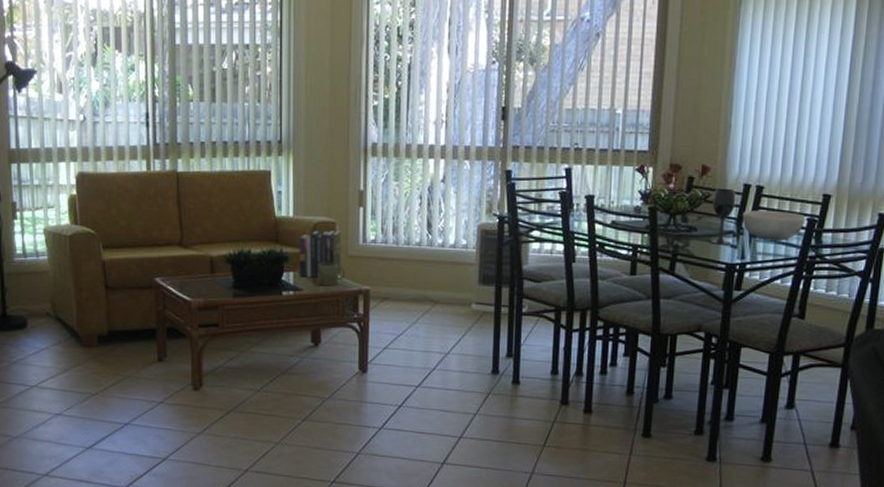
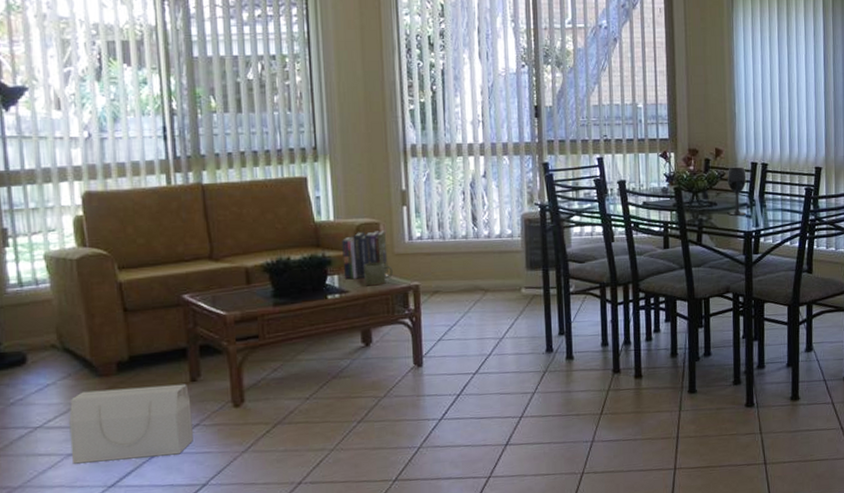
shopping bag: none [58,359,157,428] -> present [69,384,193,464]
bowl: present [742,211,805,241] -> none [753,183,803,209]

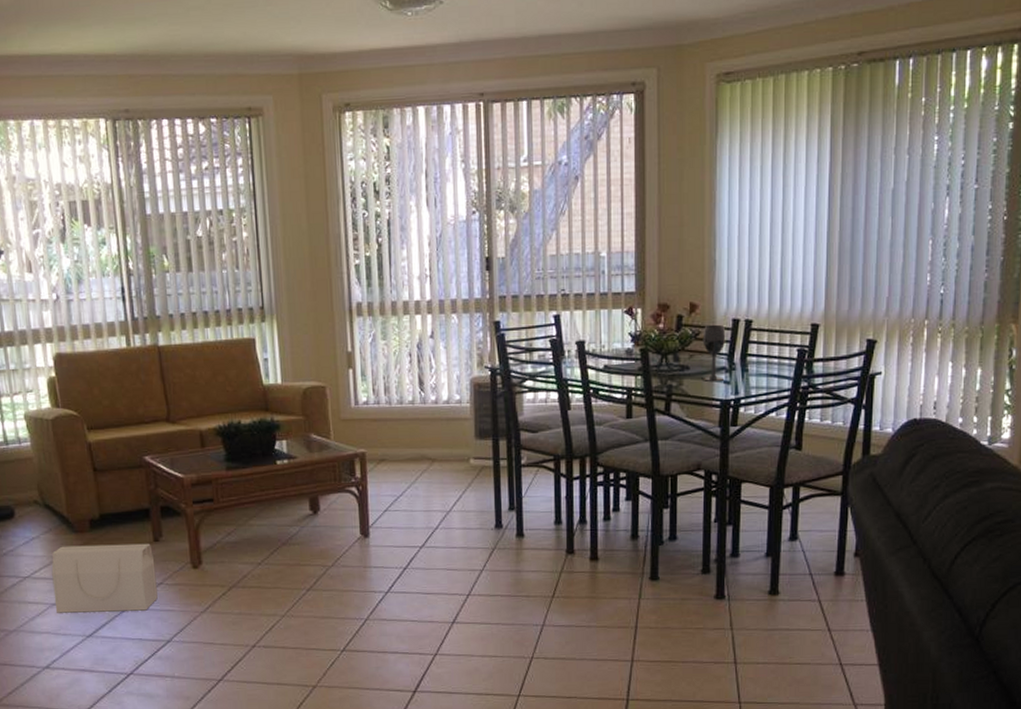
books: present [342,230,388,280] -> none [289,394,335,445]
mug: present [364,261,393,286] -> none [311,427,339,452]

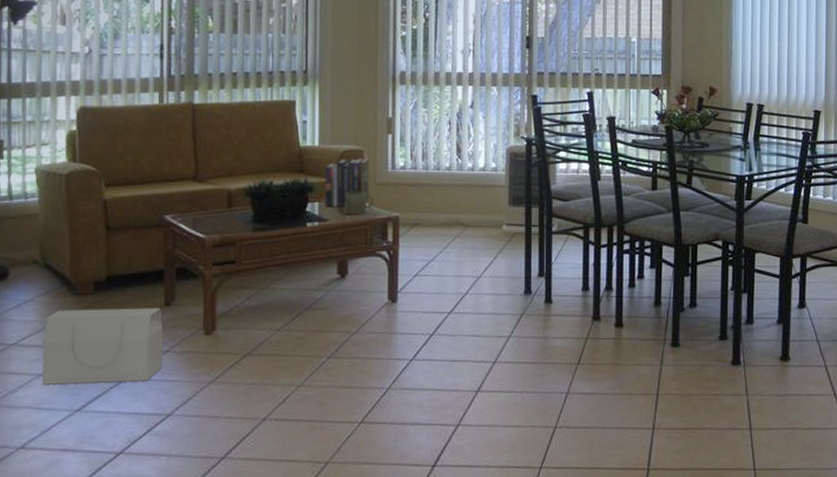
books: none [289,394,335,445] -> present [324,158,370,208]
mug: none [311,427,339,452] -> present [345,190,373,215]
wine glass: present [702,324,726,381] -> none [720,107,741,158]

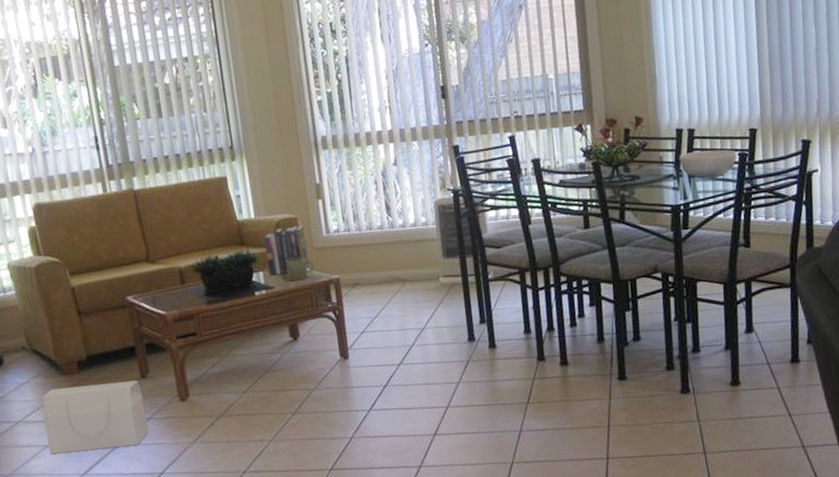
bowl: none [747,127,800,153] -> present [679,149,736,179]

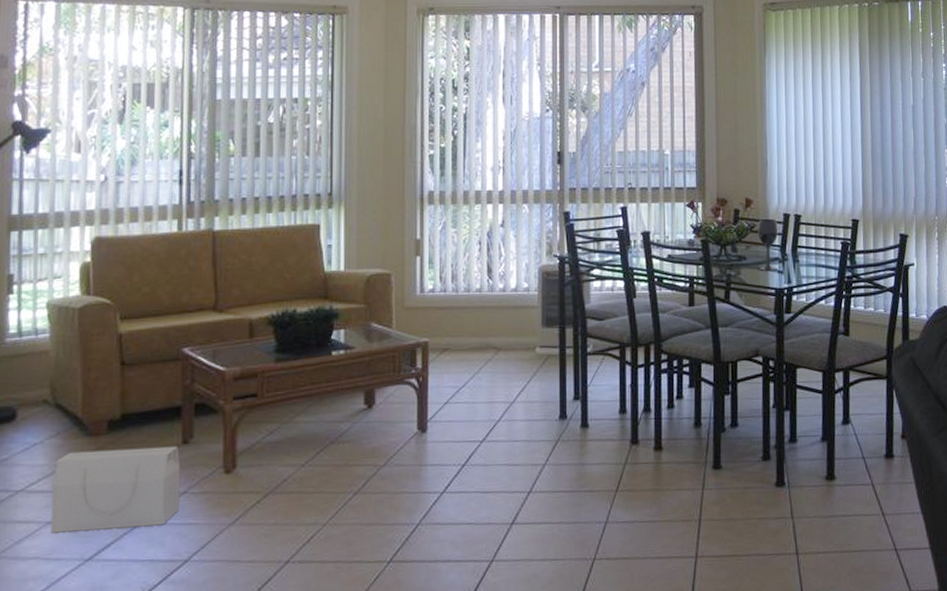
books: present [264,225,310,276] -> none [350,282,398,335]
mug: present [286,256,314,281] -> none [371,315,401,342]
wine glass: none [649,135,672,189] -> present [757,218,779,271]
bowl: present [679,149,736,179] -> none [785,237,839,264]

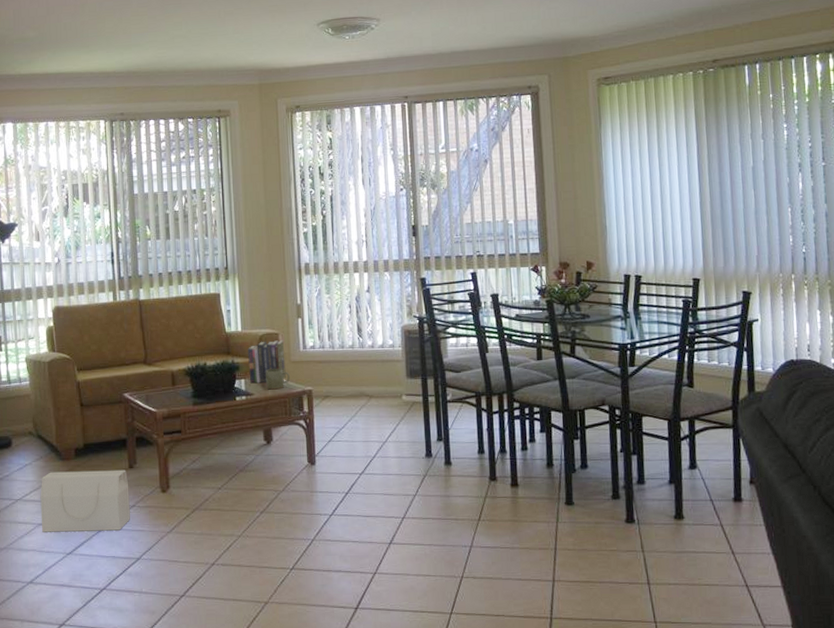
books: none [350,282,398,335] -> present [248,340,286,384]
mug: none [371,315,401,342] -> present [266,368,290,390]
wine glass: present [757,218,779,271] -> none [599,279,620,328]

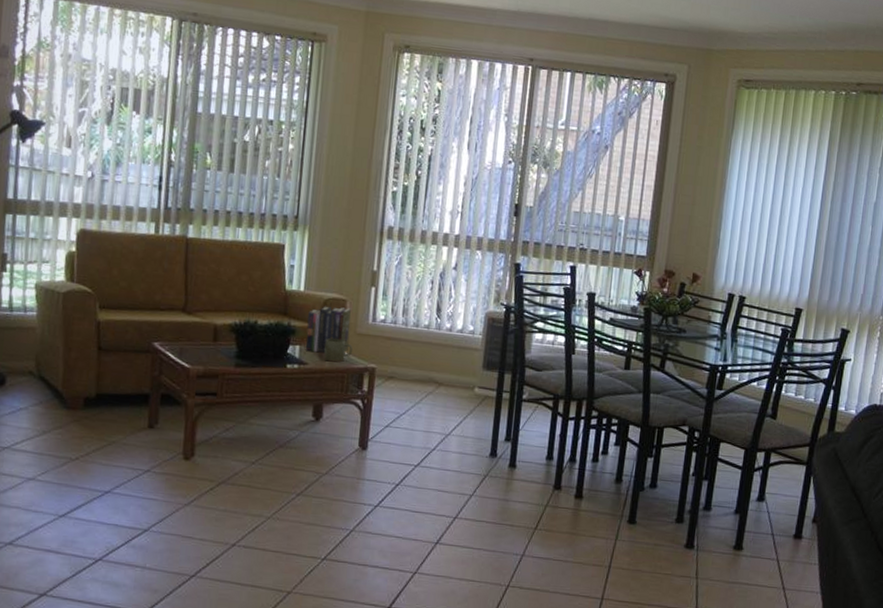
shopping bag: present [40,470,130,532] -> none [31,420,146,497]

